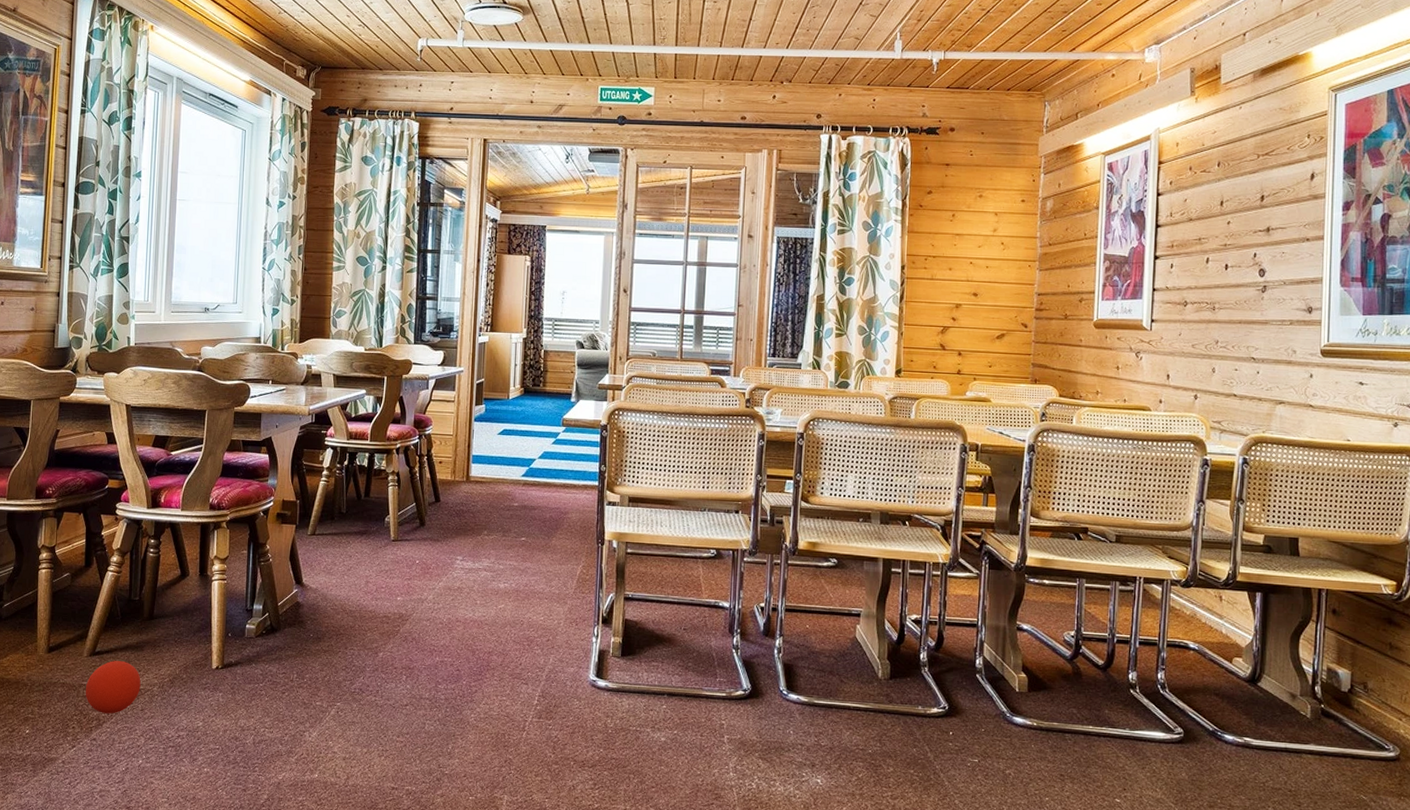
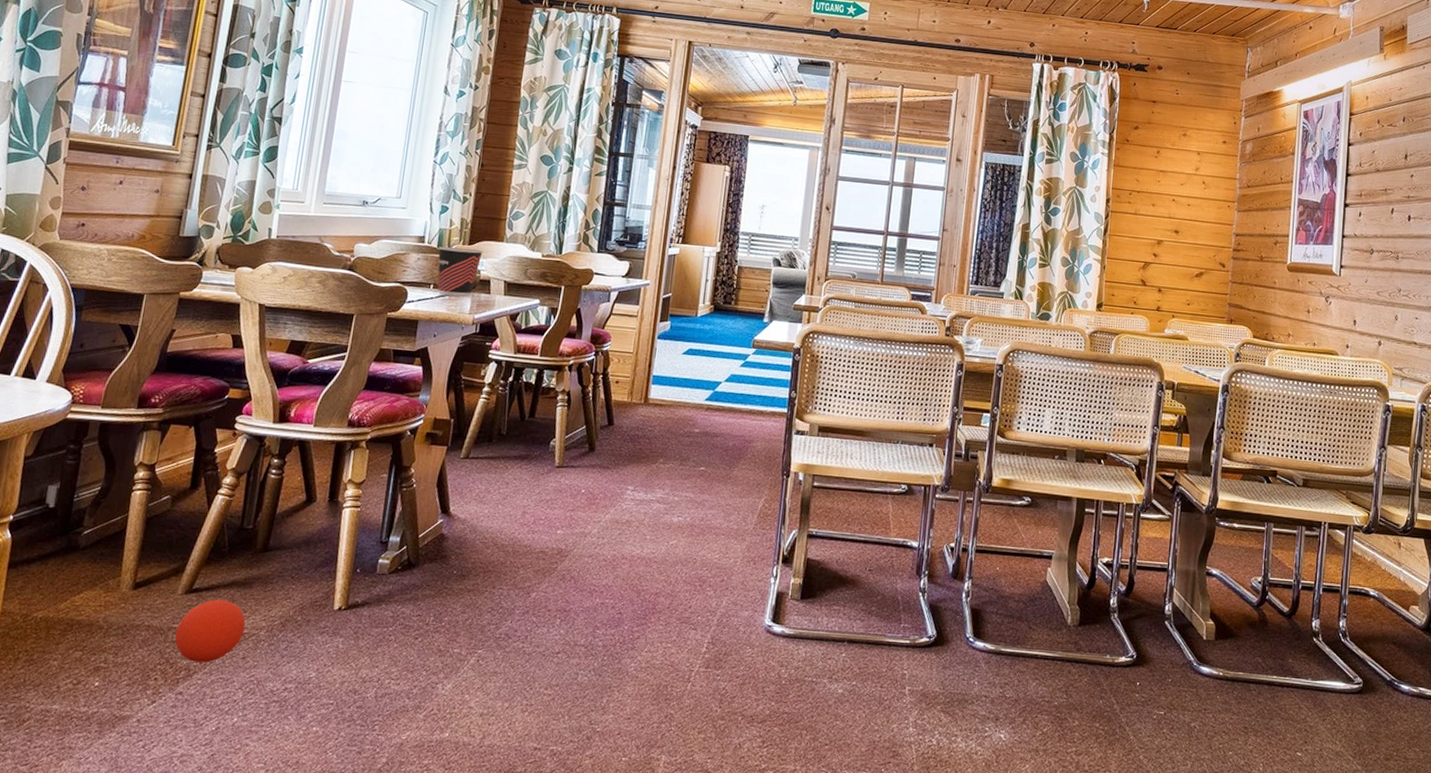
cup: none [273,345,313,391] -> present [437,246,483,298]

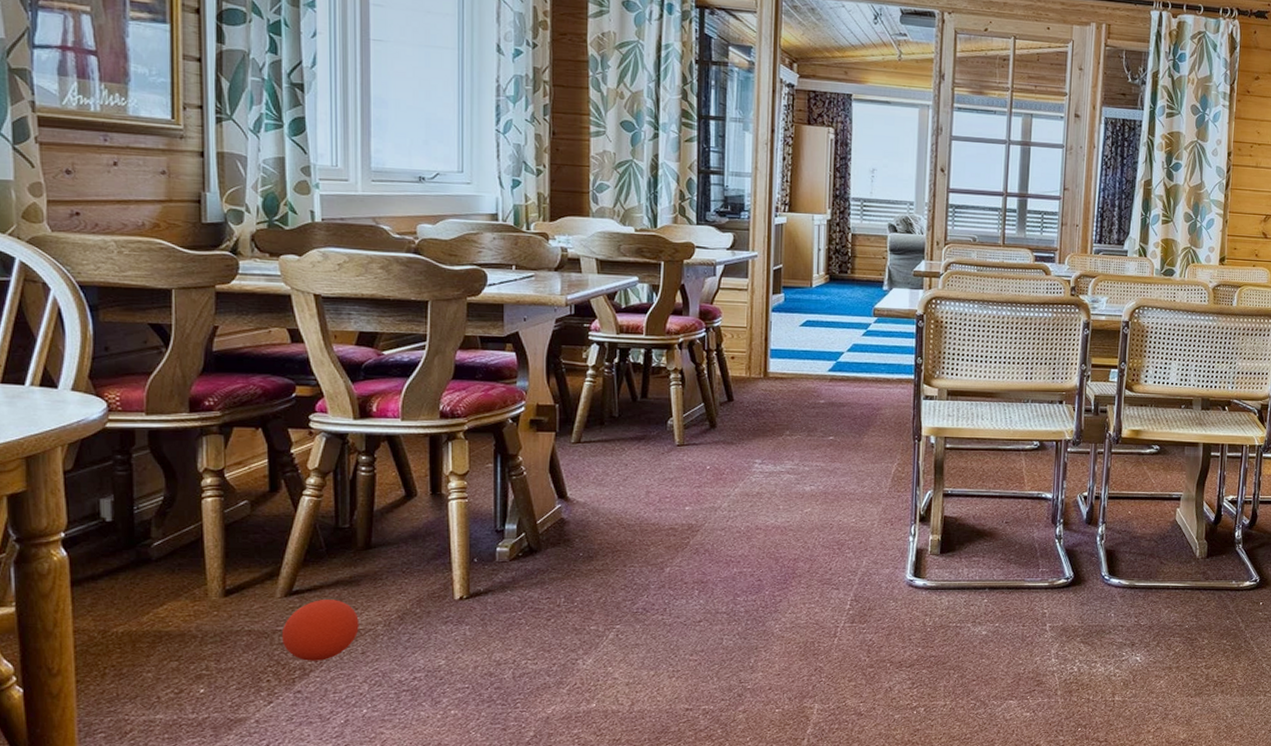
cup: present [437,246,483,298] -> none [515,224,568,278]

